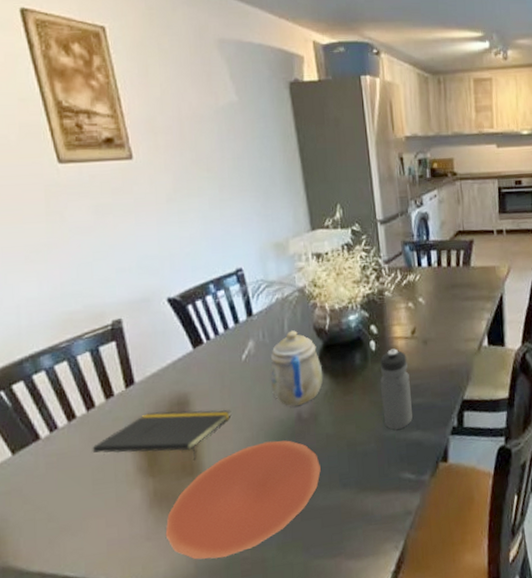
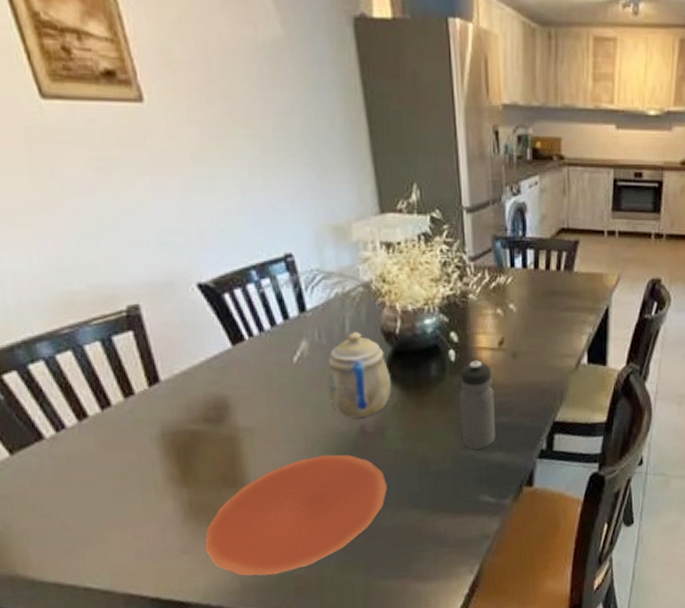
notepad: present [92,409,232,460] -> none [110,415,281,471]

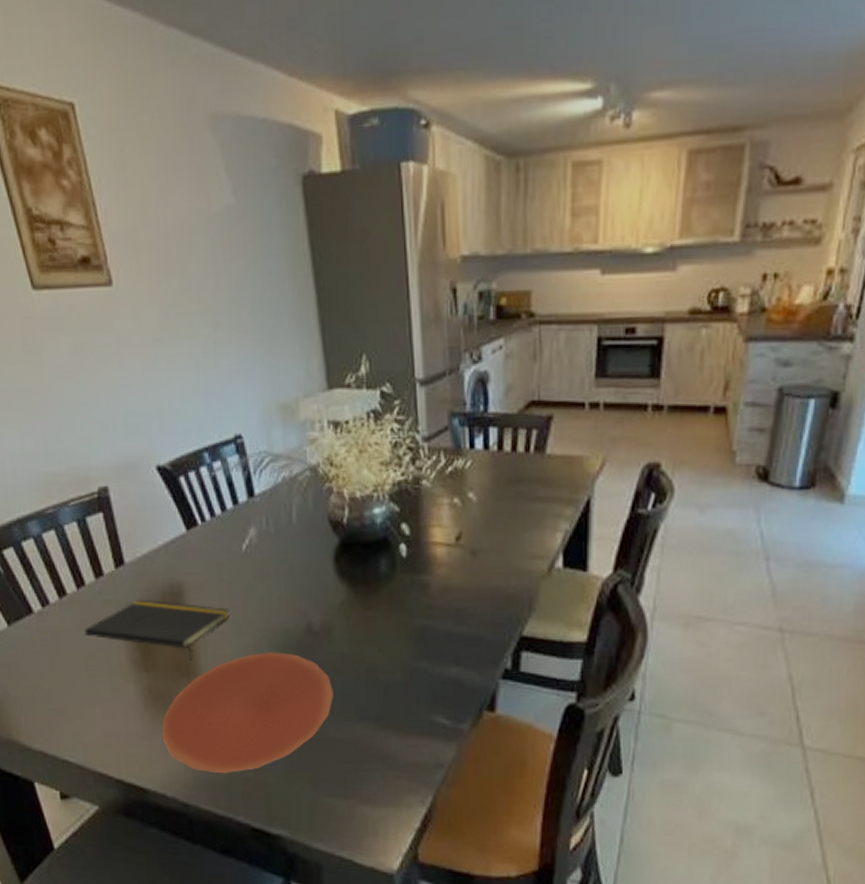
notepad: none [110,415,281,471] -> present [84,599,231,661]
teapot: present [328,332,392,418] -> none [275,520,339,615]
water bottle: present [460,360,495,449] -> none [412,557,451,661]

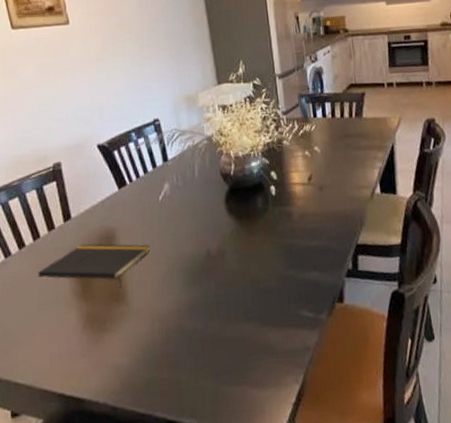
plate: present [161,652,334,774] -> none [96,274,228,378]

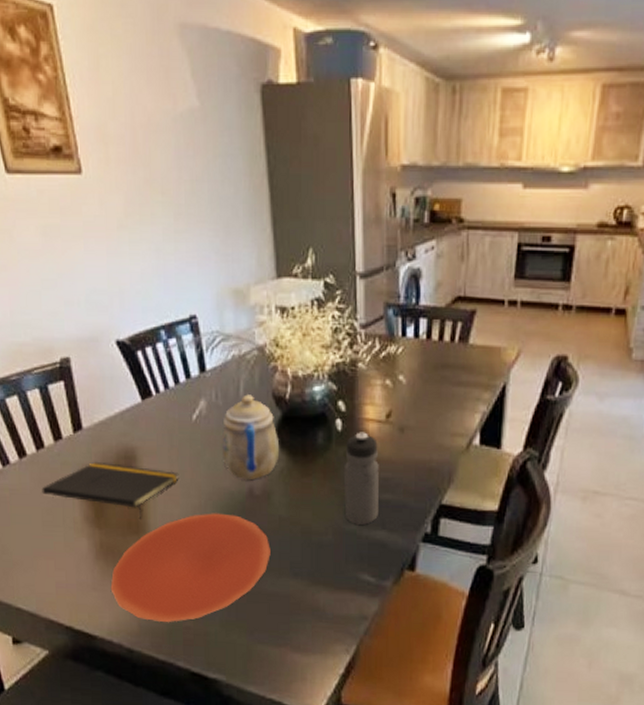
plate: none [96,274,228,378] -> present [110,513,271,623]
teapot: none [183,175,229,244] -> present [222,394,280,481]
water bottle: none [280,194,310,270] -> present [344,432,379,525]

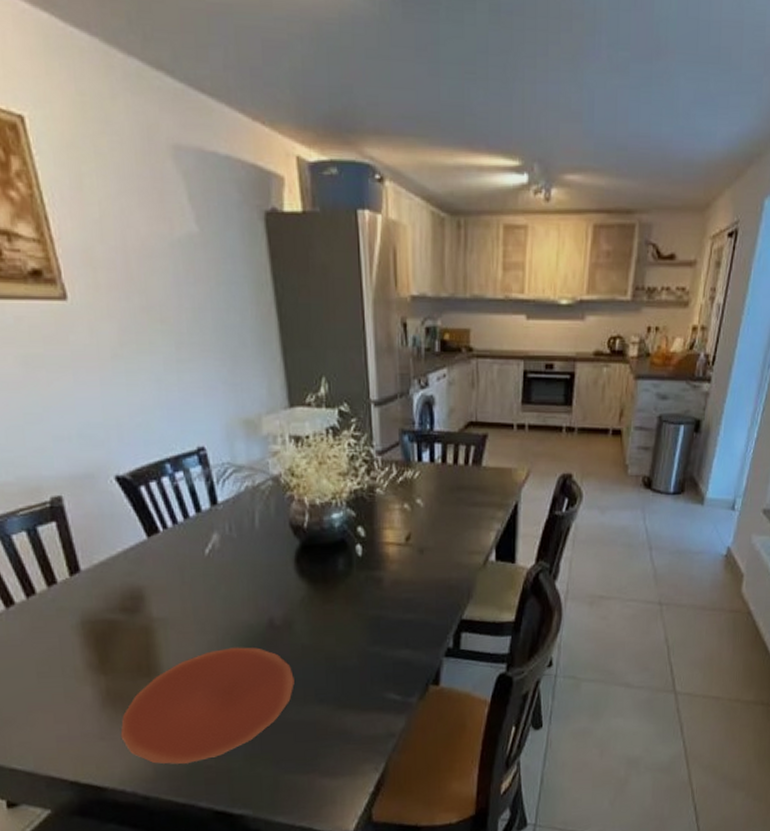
notepad: present [41,461,179,519] -> none [34,604,193,661]
teapot: present [222,394,280,481] -> none [238,525,300,612]
water bottle: present [344,432,379,525] -> none [367,555,402,646]

